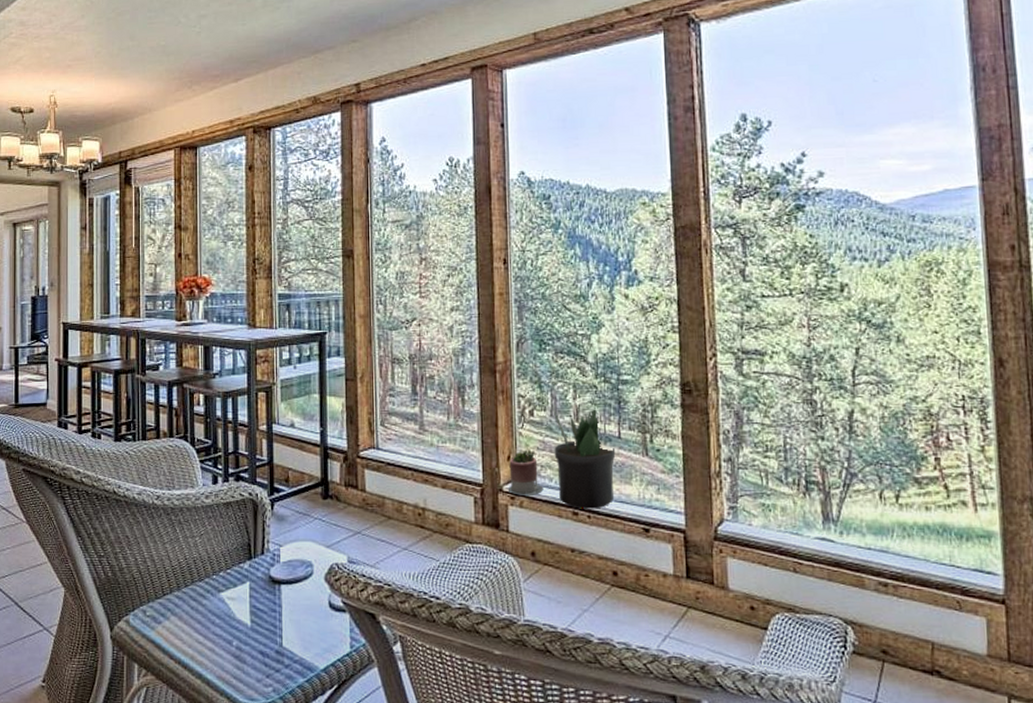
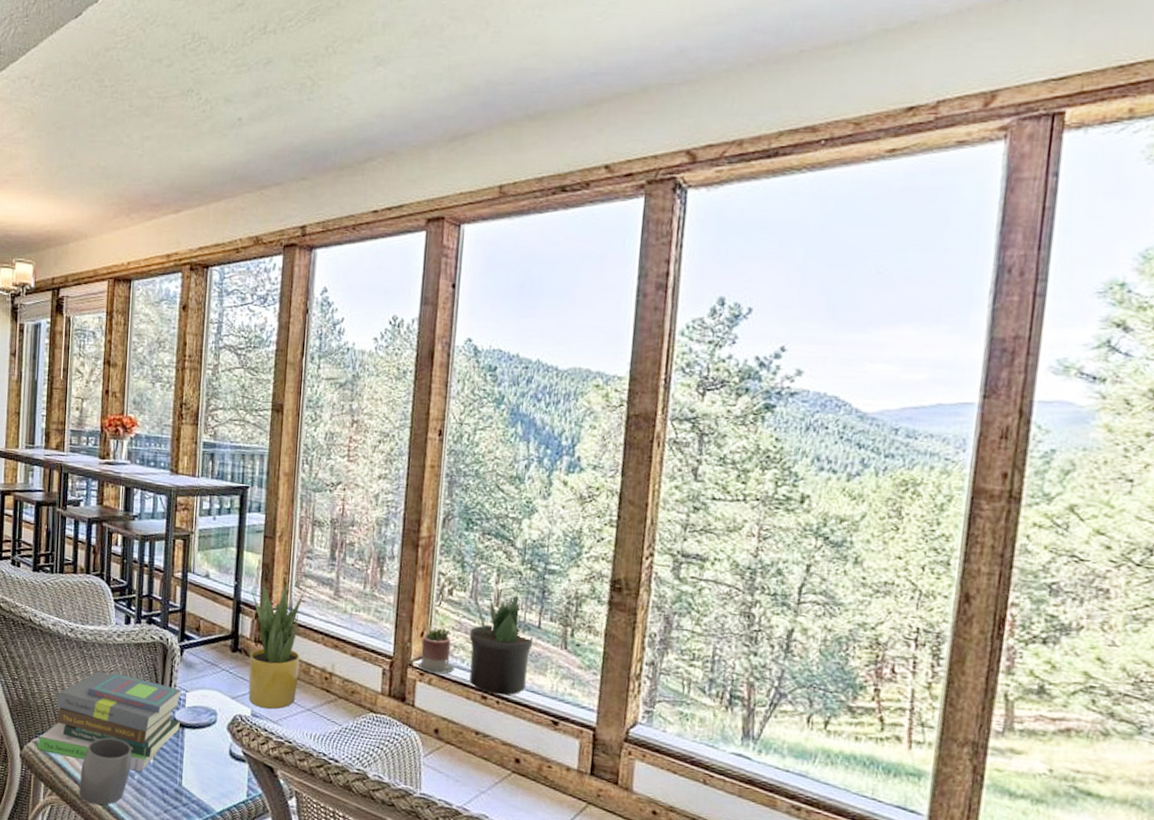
books: none [129,536,276,637] -> present [38,671,182,772]
mug: none [175,605,228,680] -> present [79,737,132,805]
planter: none [337,424,391,553] -> present [248,584,306,709]

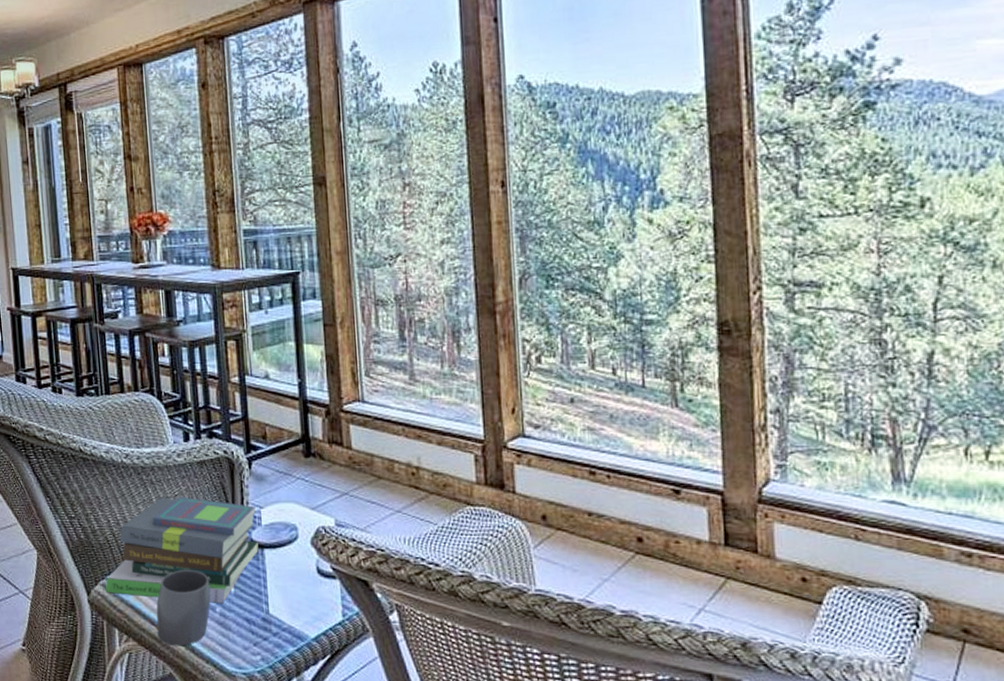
planter: present [248,584,306,709] -> none [316,374,382,515]
succulent planter: present [419,628,455,674] -> none [514,401,555,453]
planter: present [469,585,534,696] -> none [562,348,639,468]

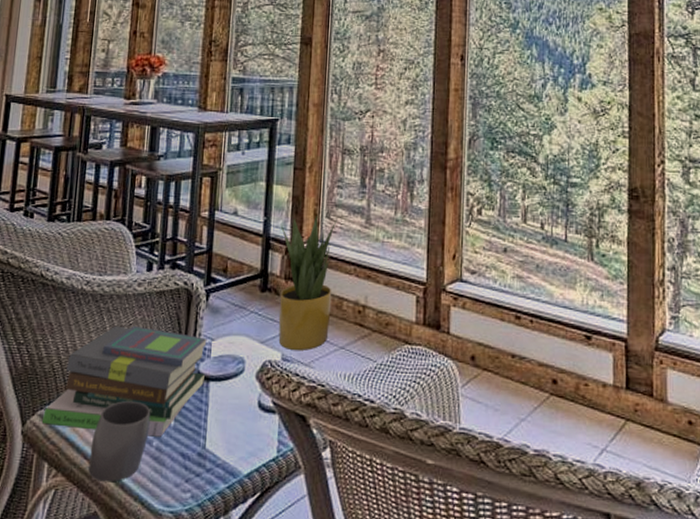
planter: none [316,374,382,515] -> present [278,216,337,350]

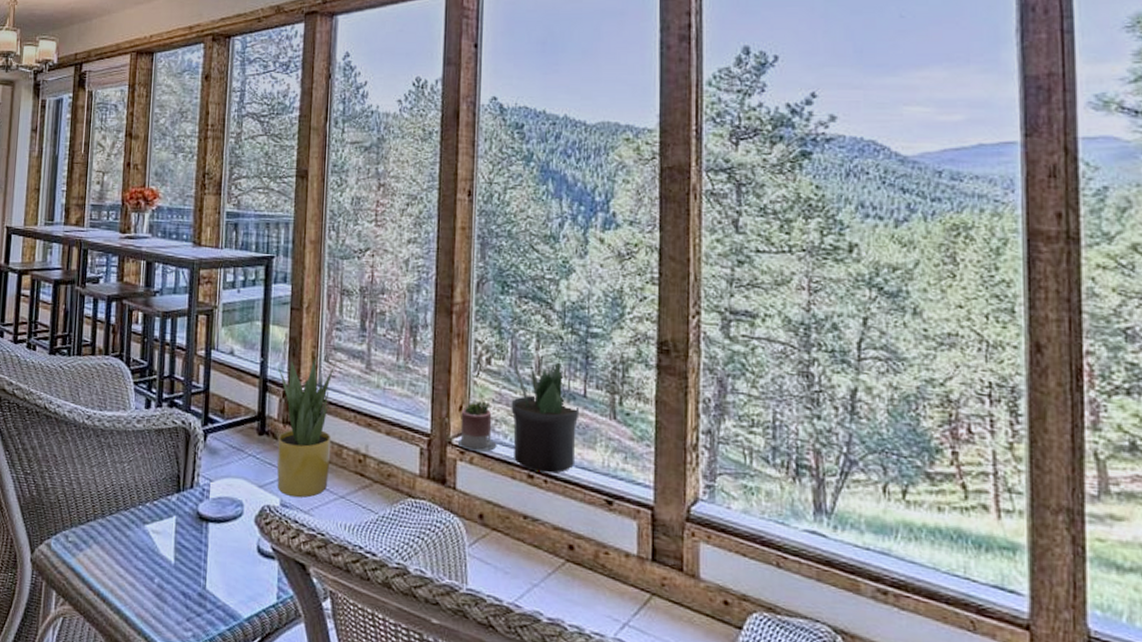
books: present [42,325,207,437] -> none [50,461,206,575]
mug: present [88,400,151,482] -> none [94,536,152,615]
succulent planter: none [452,249,487,297] -> present [459,401,497,452]
planter: none [500,203,561,314] -> present [511,353,580,473]

